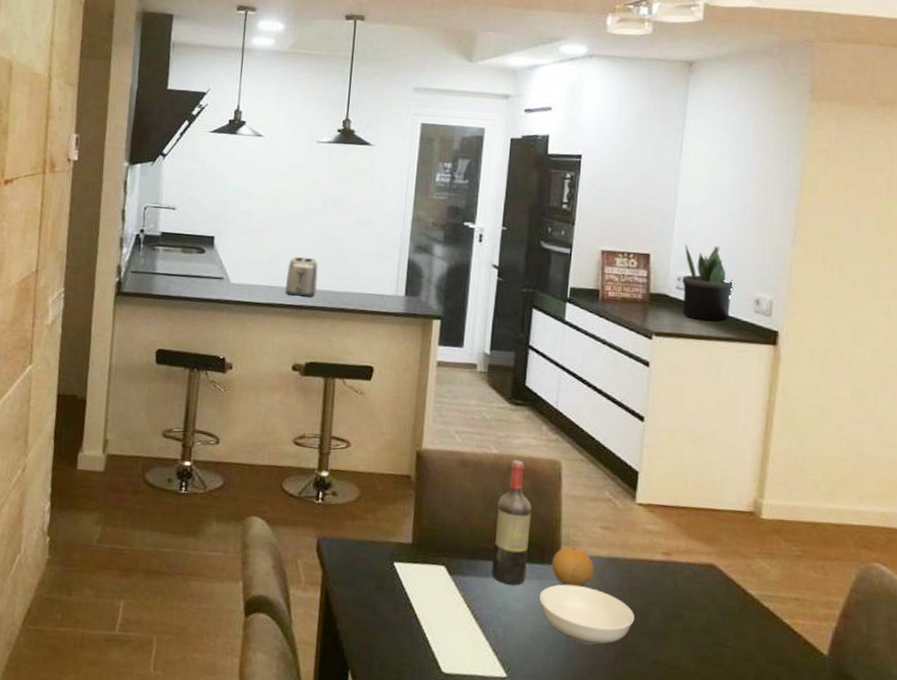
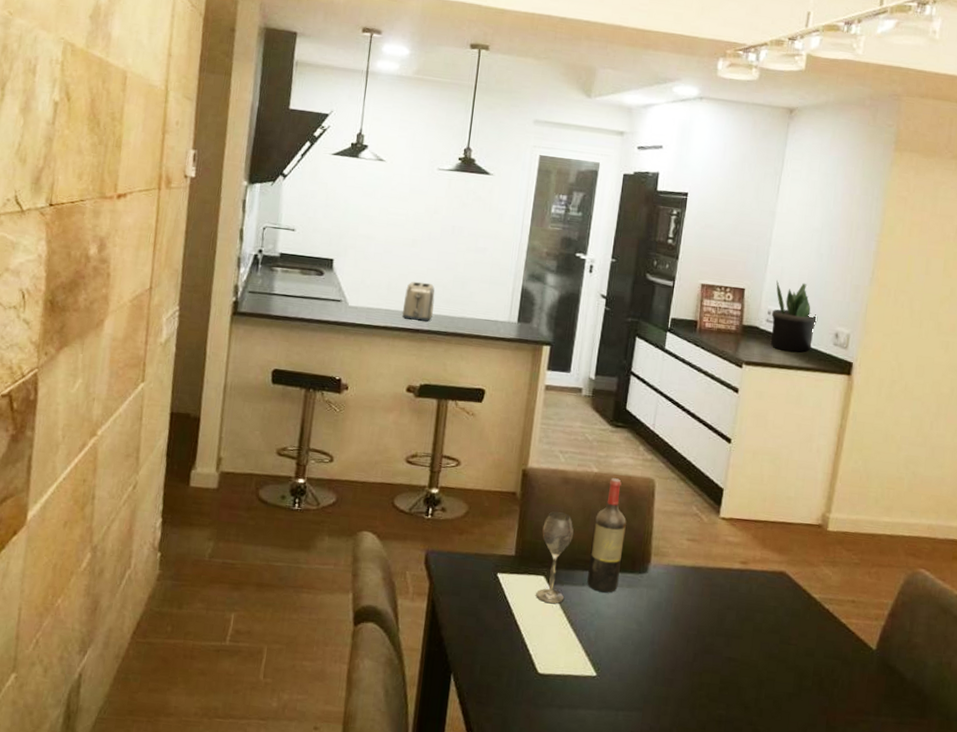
wineglass: none [436,496,475,597] -> present [536,512,575,604]
bowl: present [539,584,634,645] -> none [629,591,713,646]
fruit: present [551,546,594,587] -> none [641,557,679,594]

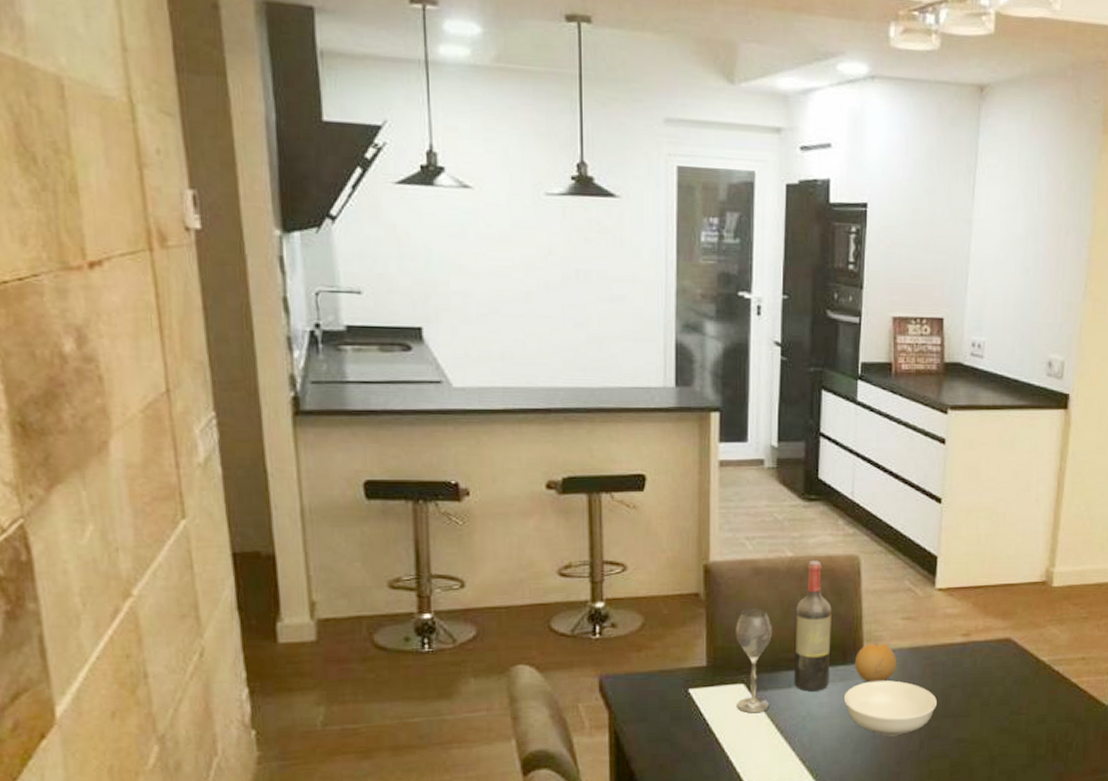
toaster: present [402,281,435,323] -> none [525,346,566,399]
bowl: none [629,591,713,646] -> present [843,680,937,737]
fruit: none [641,557,679,594] -> present [854,642,896,683]
planter: present [770,280,818,353] -> none [976,304,1028,390]

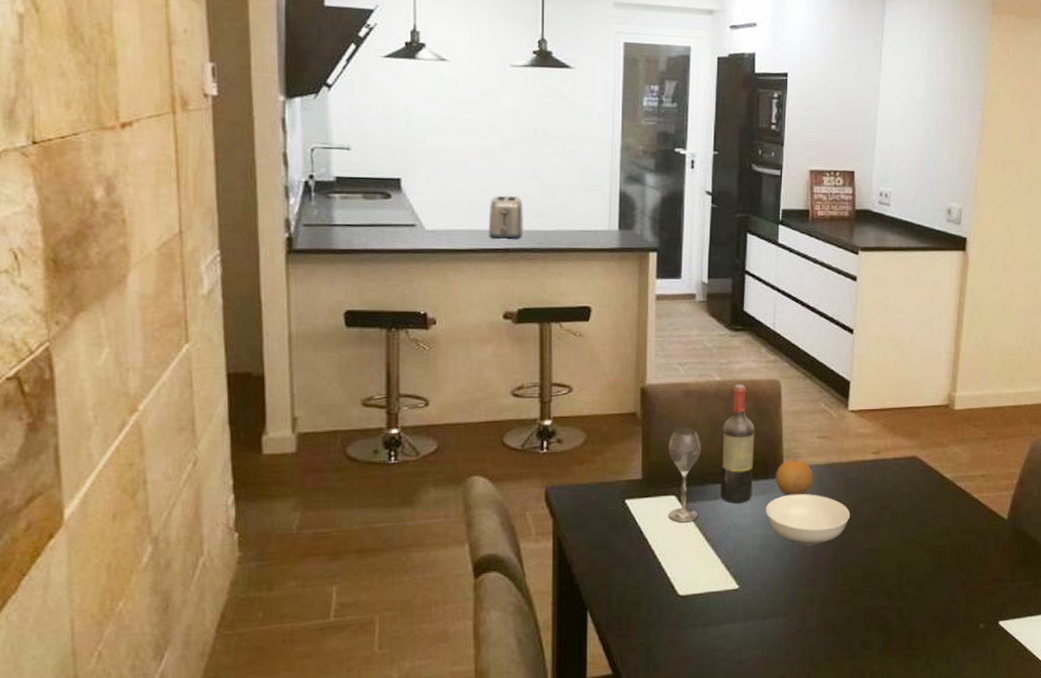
toaster: none [525,346,566,399] -> present [488,195,523,240]

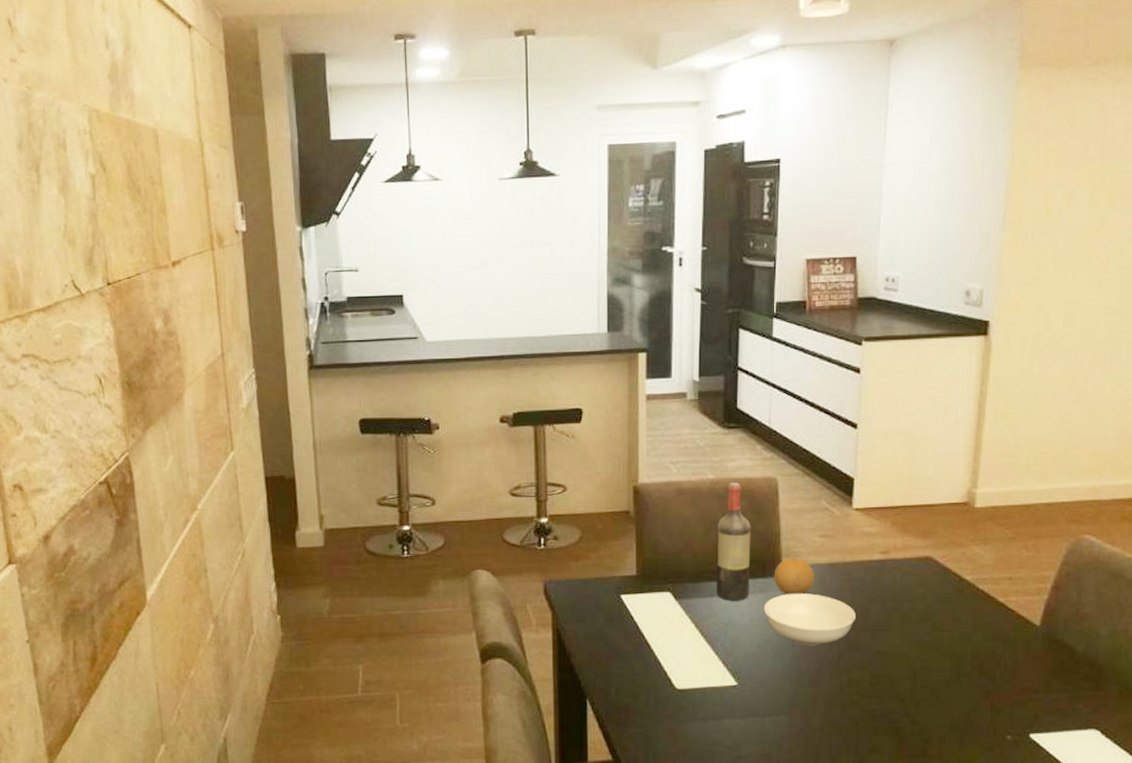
toaster: present [488,195,523,240] -> none [483,304,516,347]
wineglass: present [668,427,702,523] -> none [662,525,697,619]

